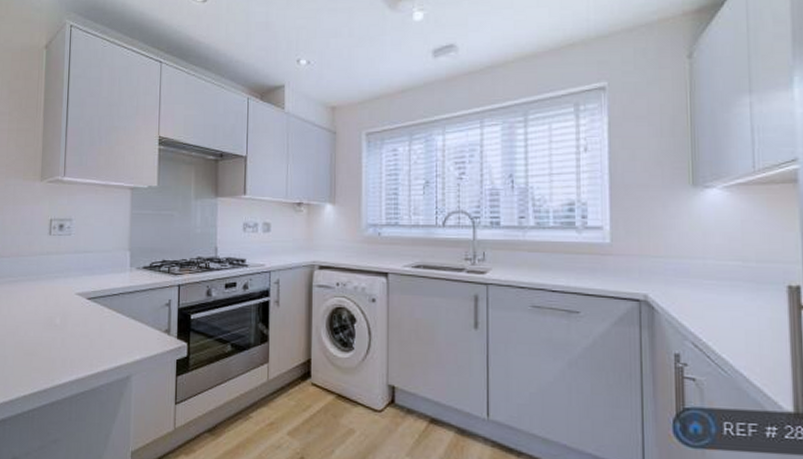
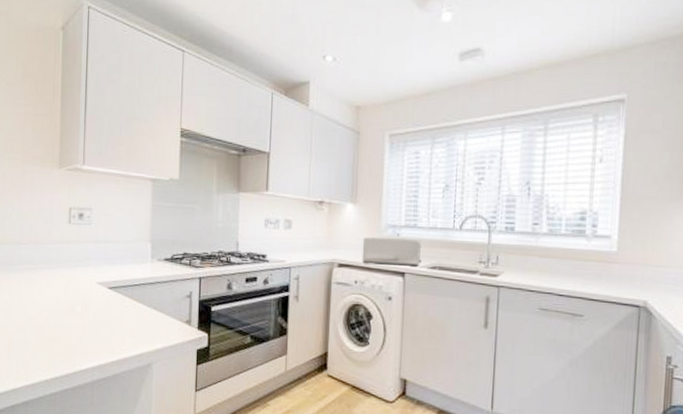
toaster: none [343,238,405,266] -> present [361,237,422,267]

